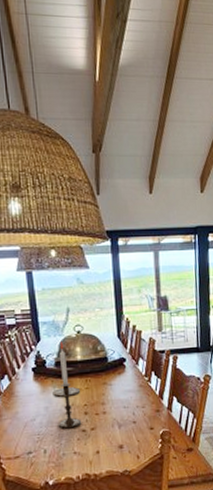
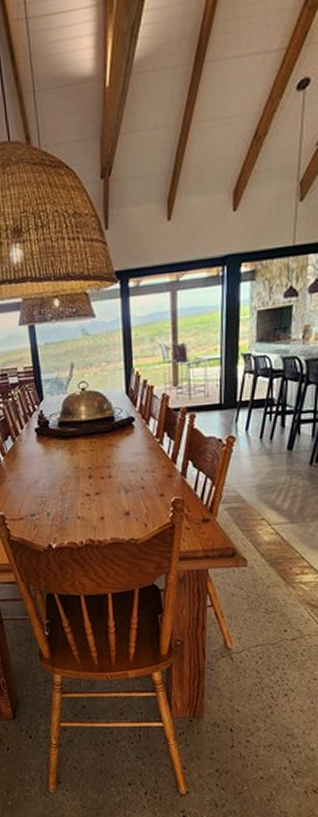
candlestick: present [52,342,82,429] -> none [56,400,86,493]

